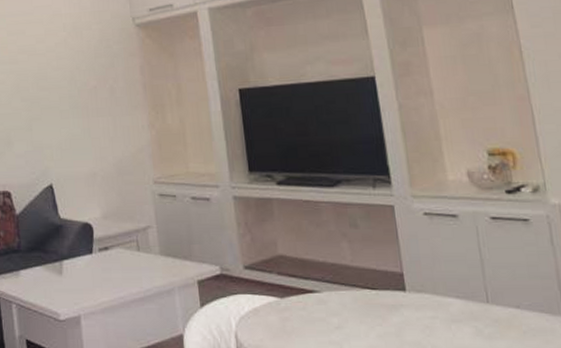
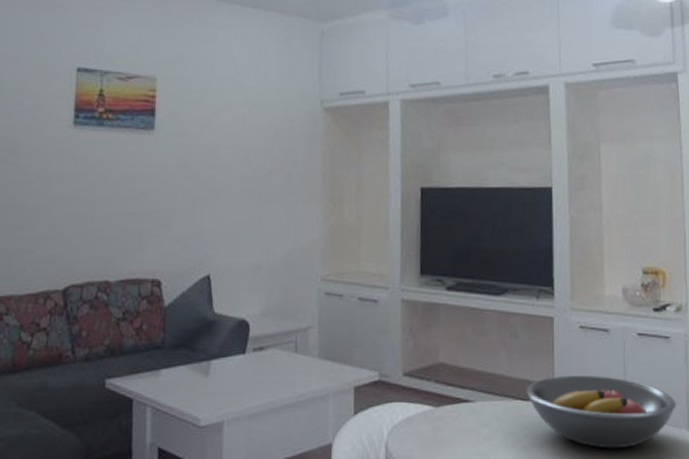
fruit bowl: none [373,262,547,337] -> present [526,375,676,449]

